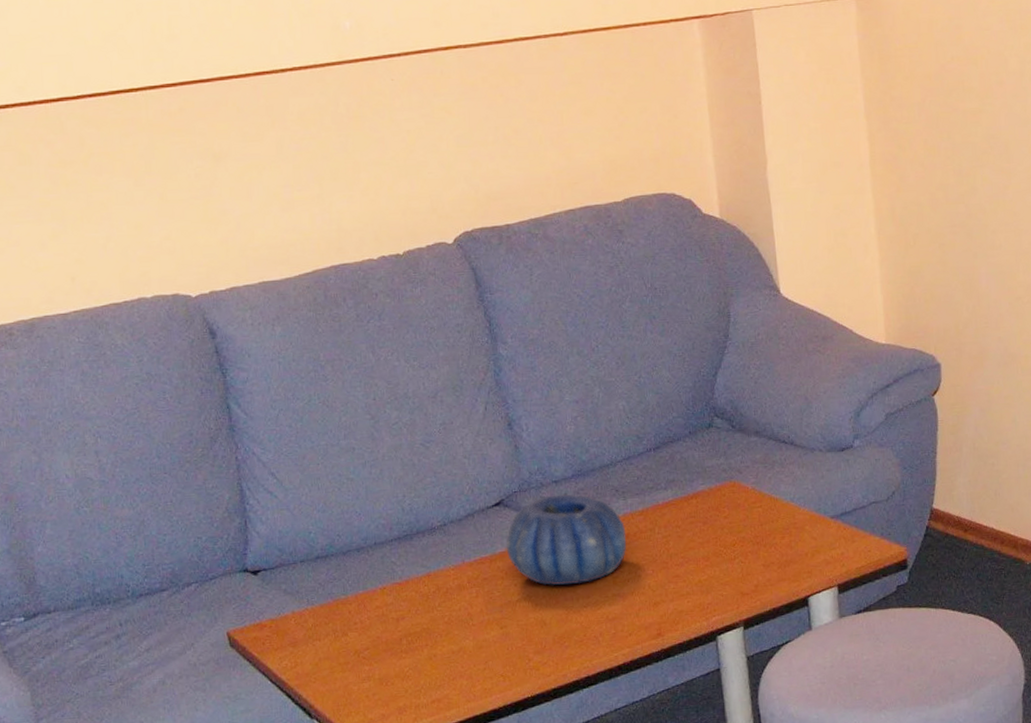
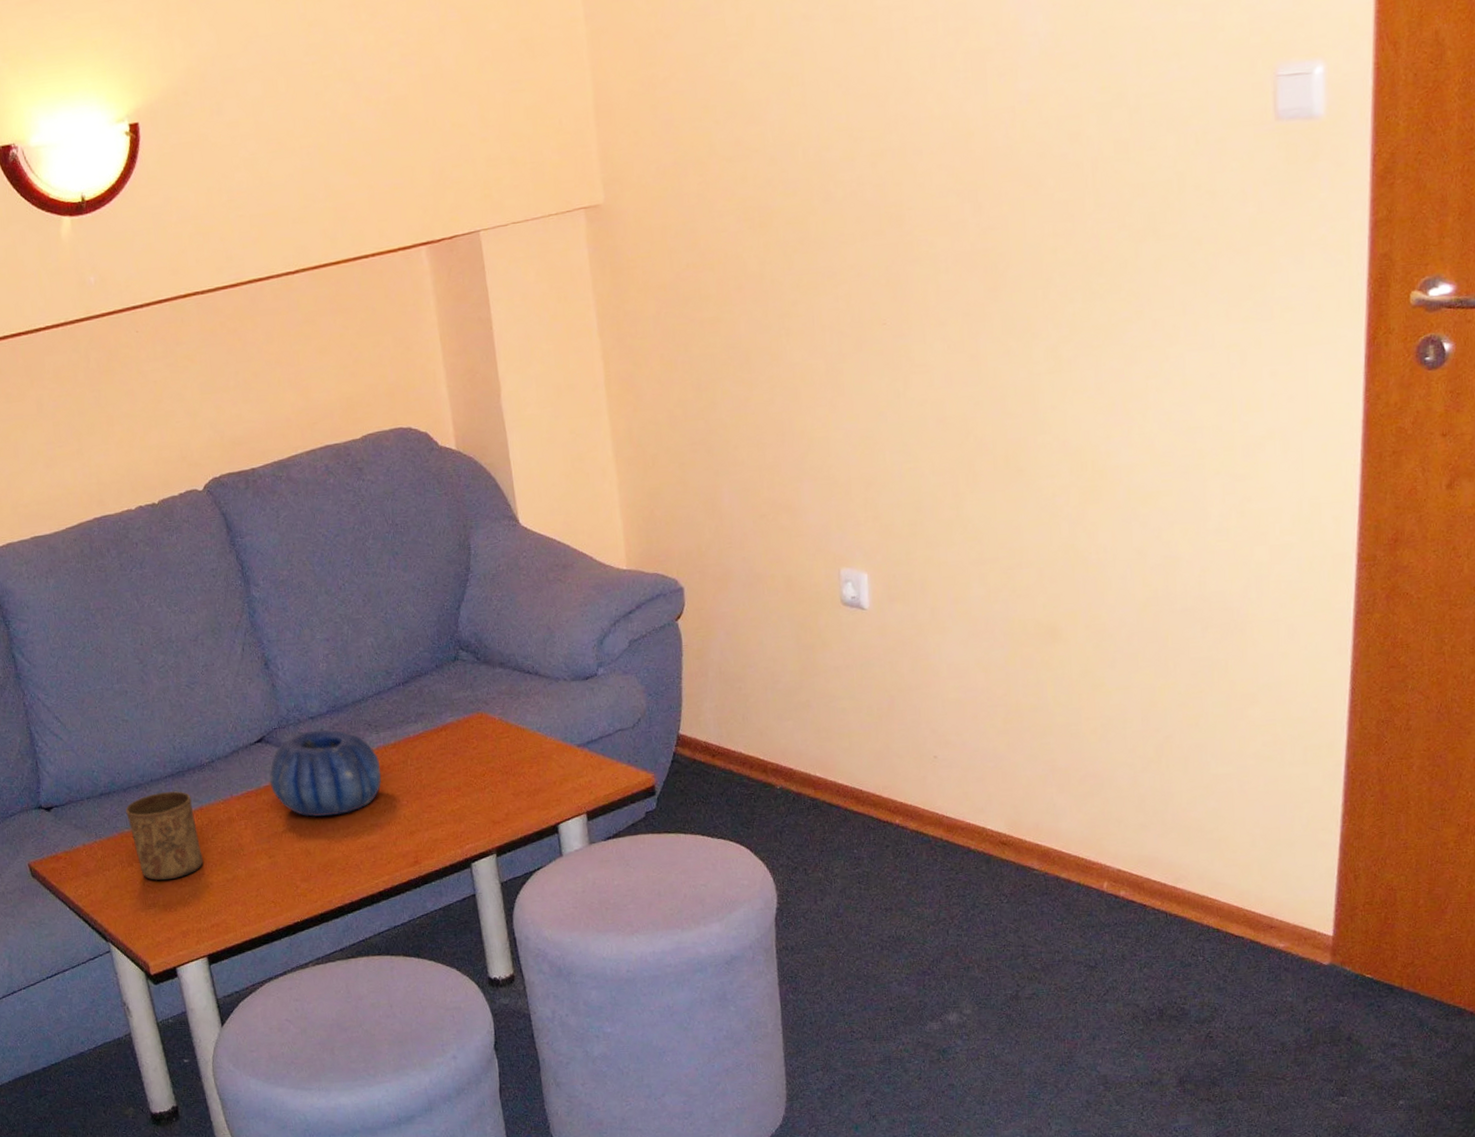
cup: none [344,555,427,652] -> present [125,790,203,881]

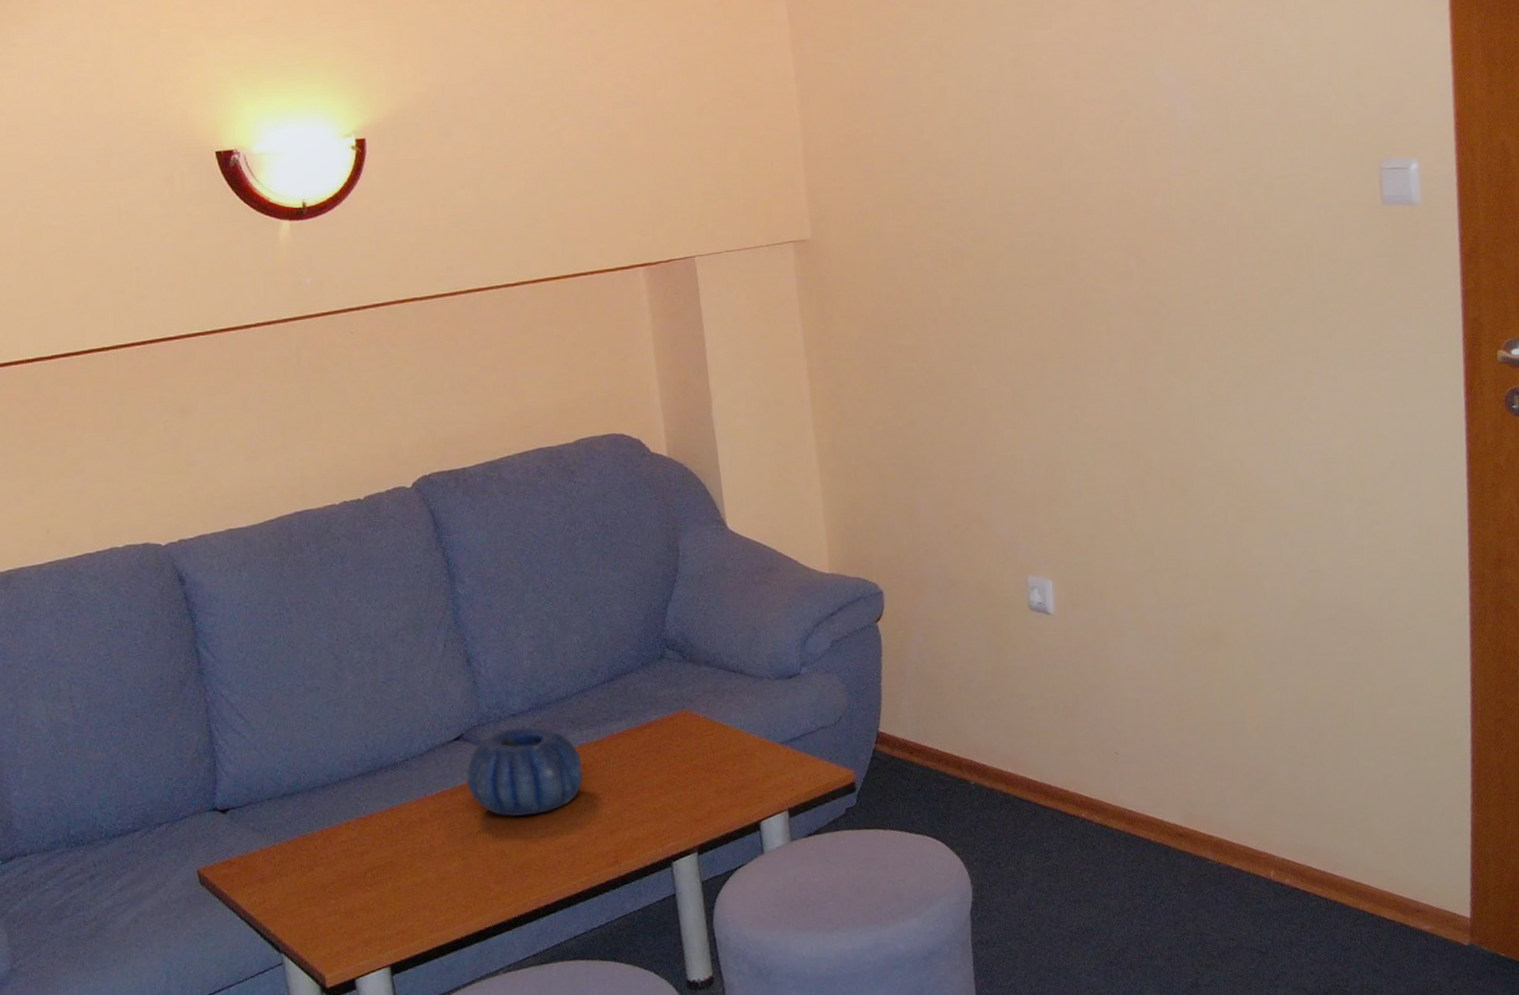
cup: present [125,790,203,881] -> none [310,790,391,886]

